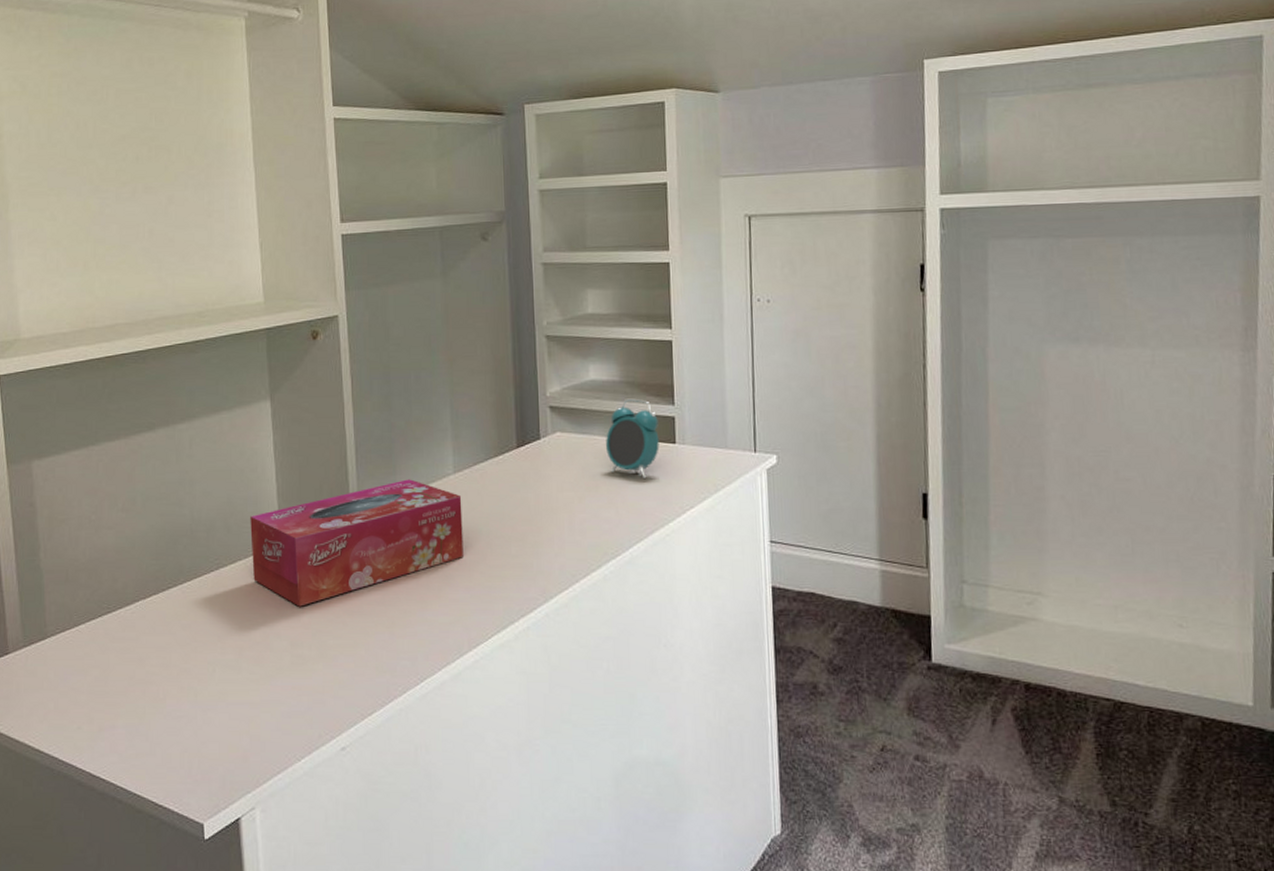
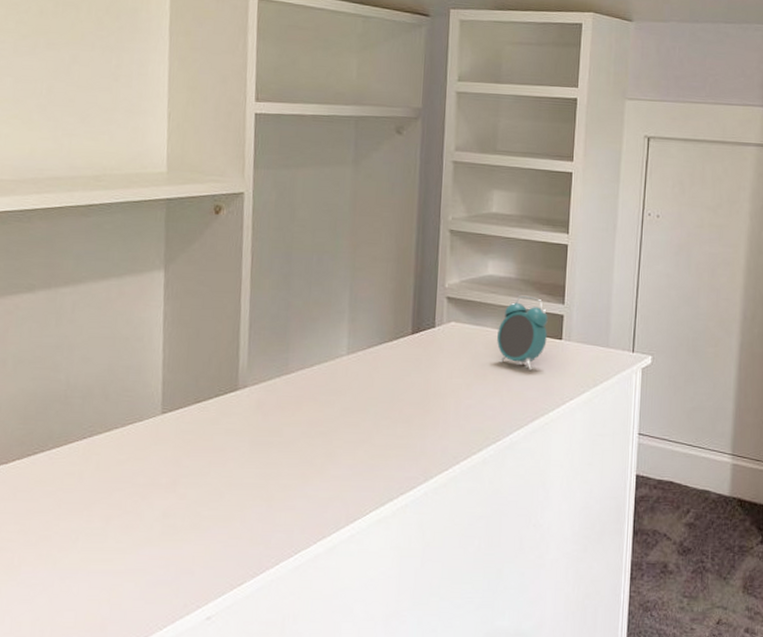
tissue box: present [250,479,463,607] -> none [129,357,353,477]

